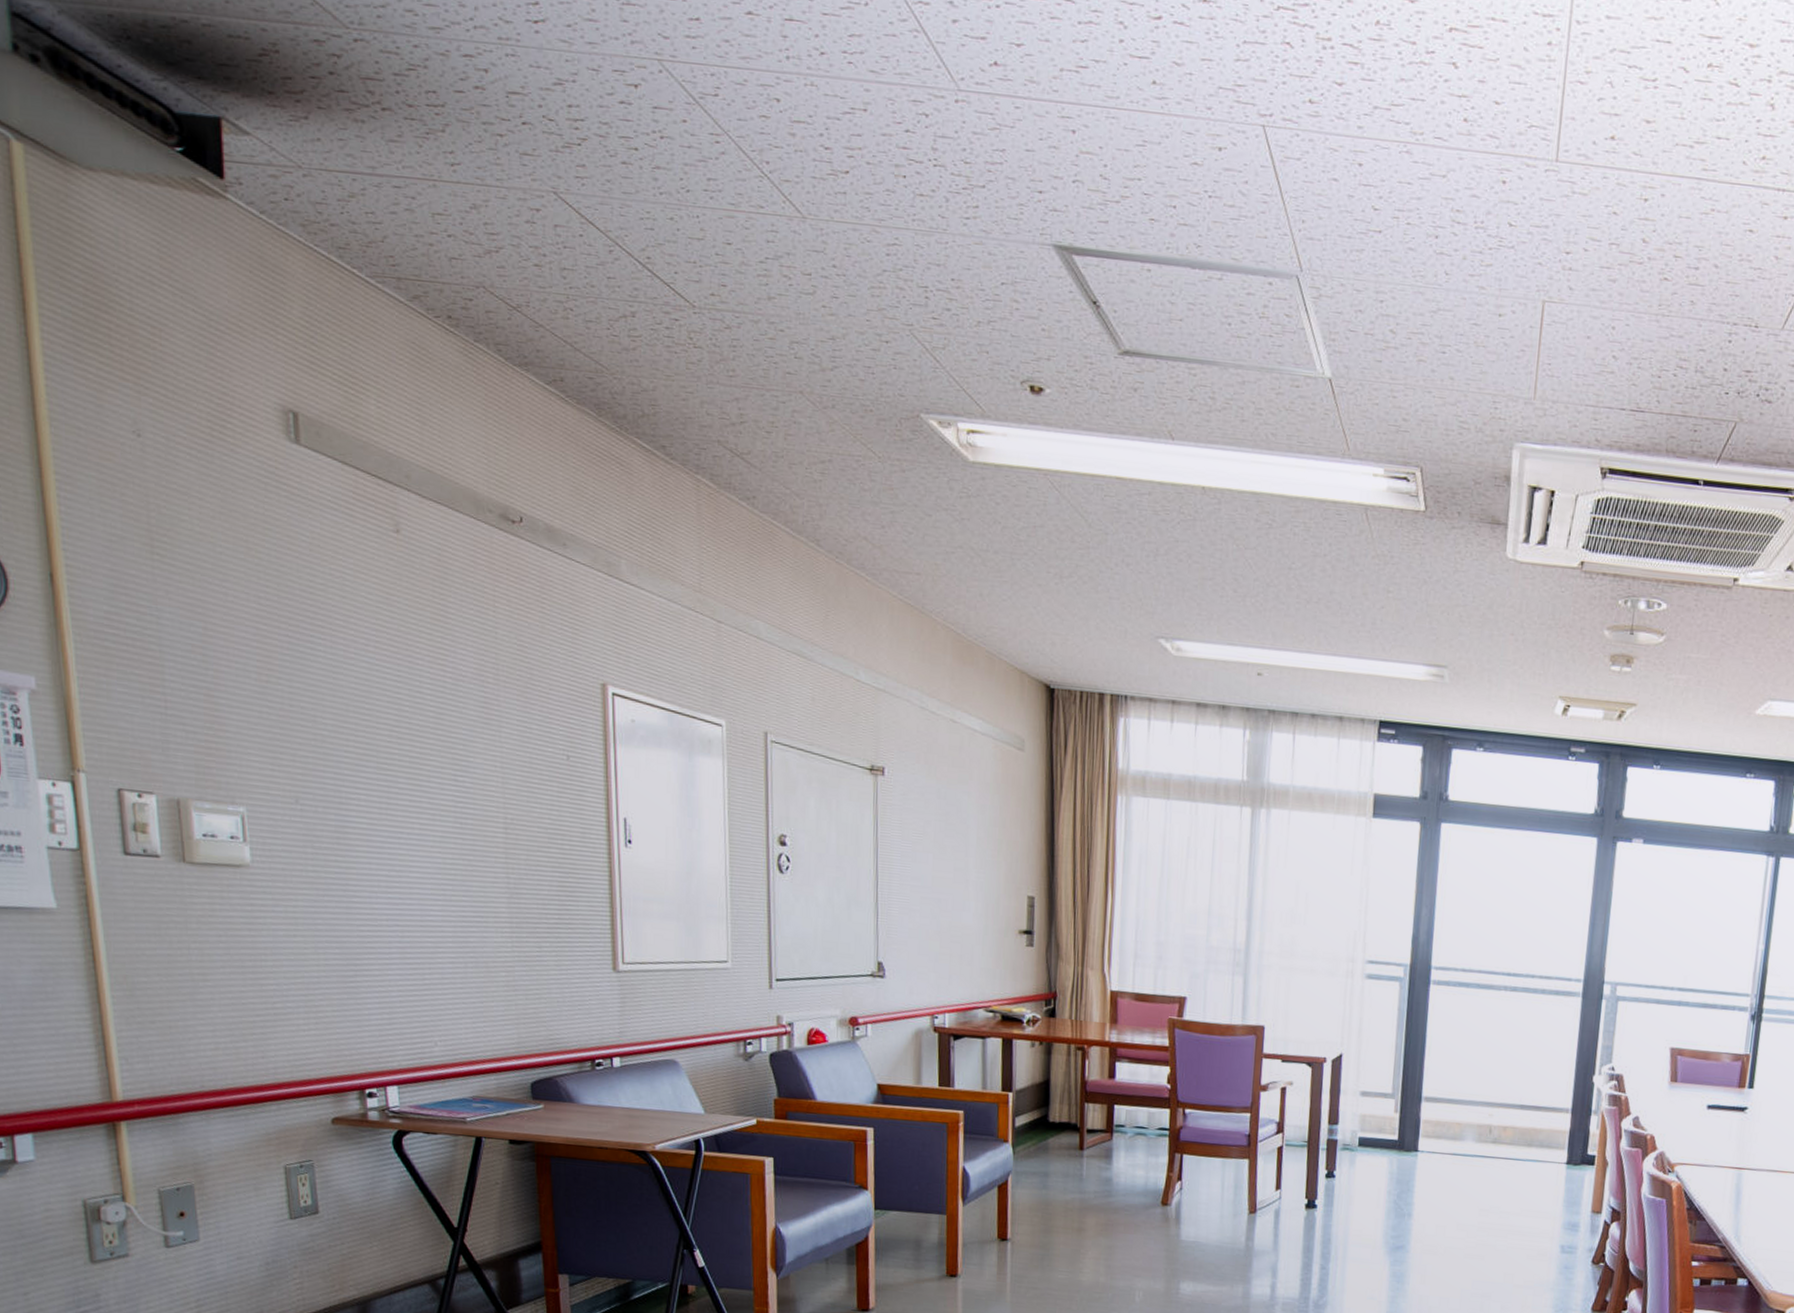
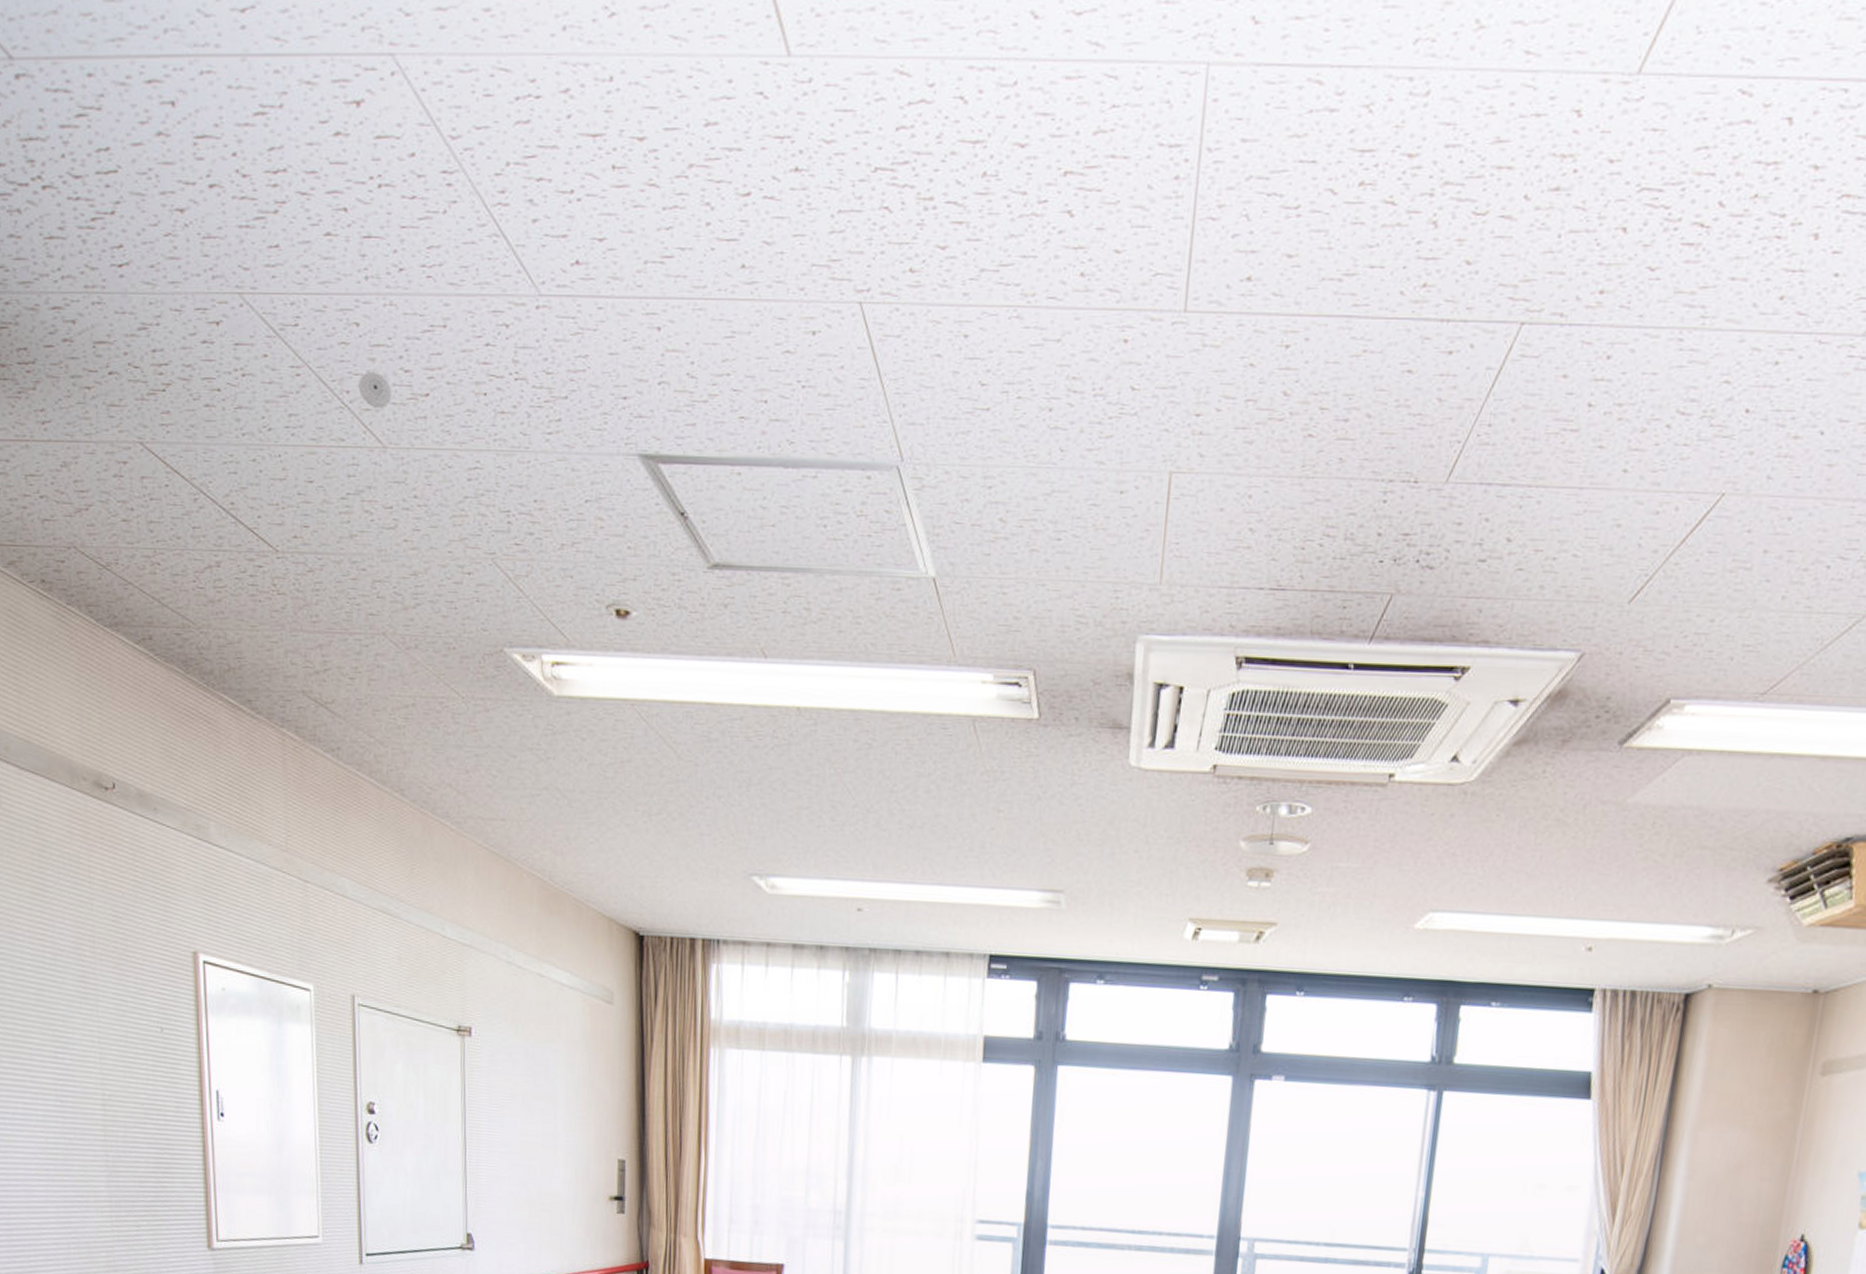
smoke detector: none [778,145,812,182] -> present [358,371,392,409]

